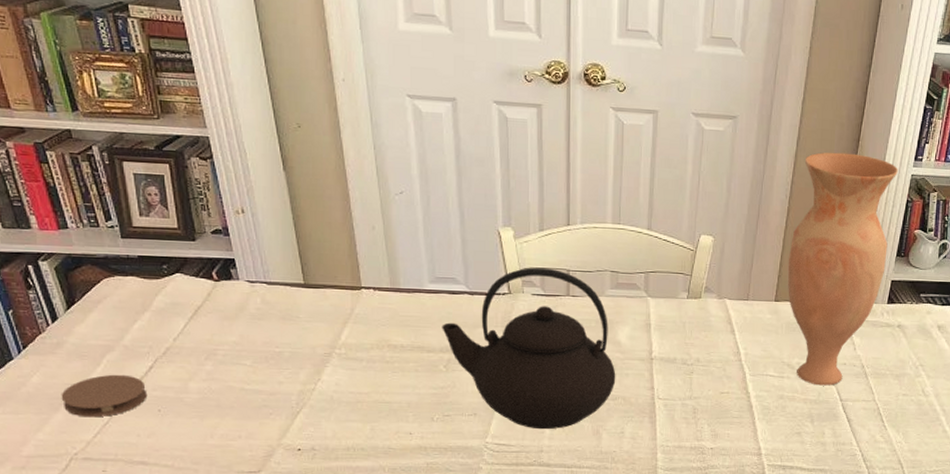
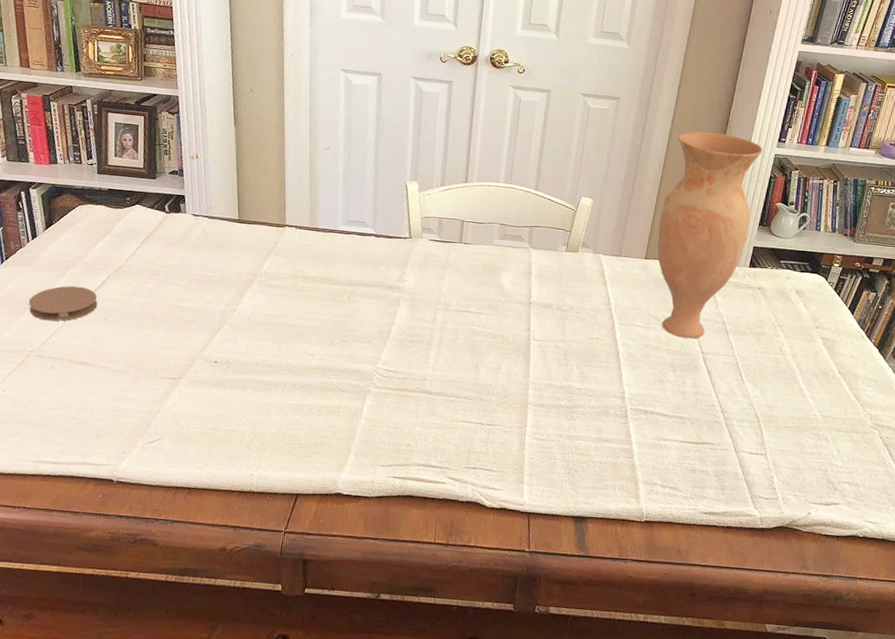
teapot: present [442,267,616,430] -> none [349,216,497,361]

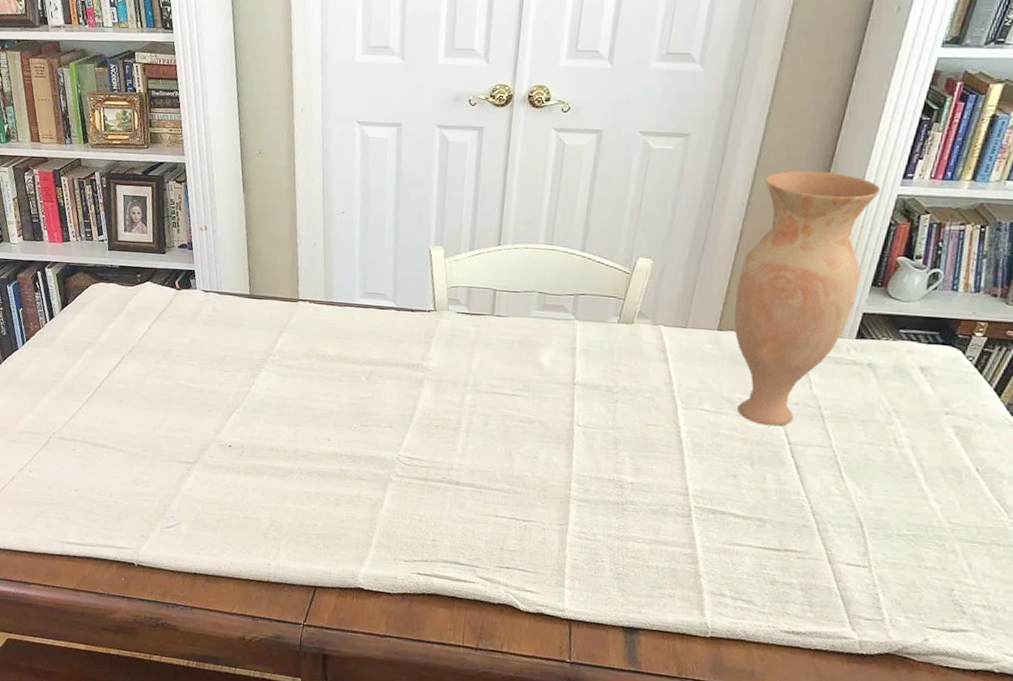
coaster: present [28,285,98,321] -> none [49,367,114,403]

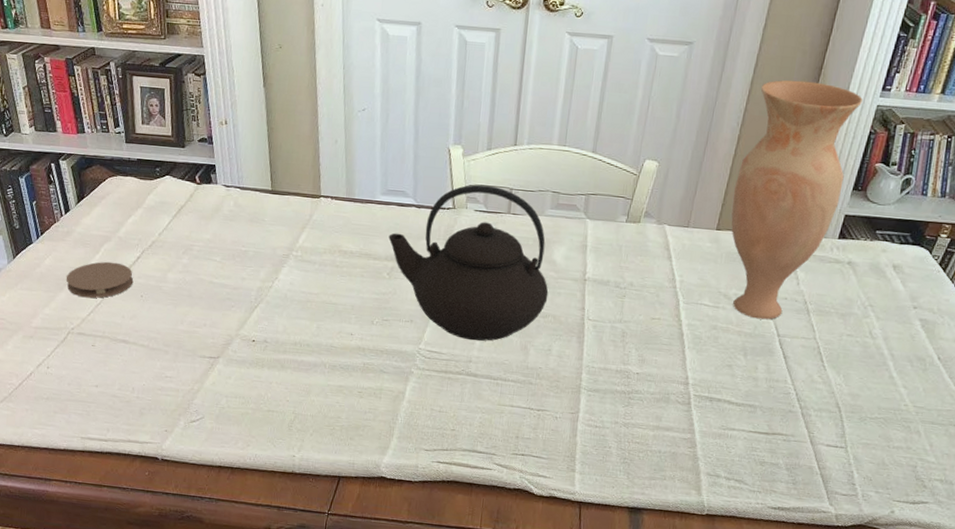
coaster: none [49,367,114,403] -> present [66,261,134,298]
teapot: none [367,286,535,448] -> present [388,184,549,341]

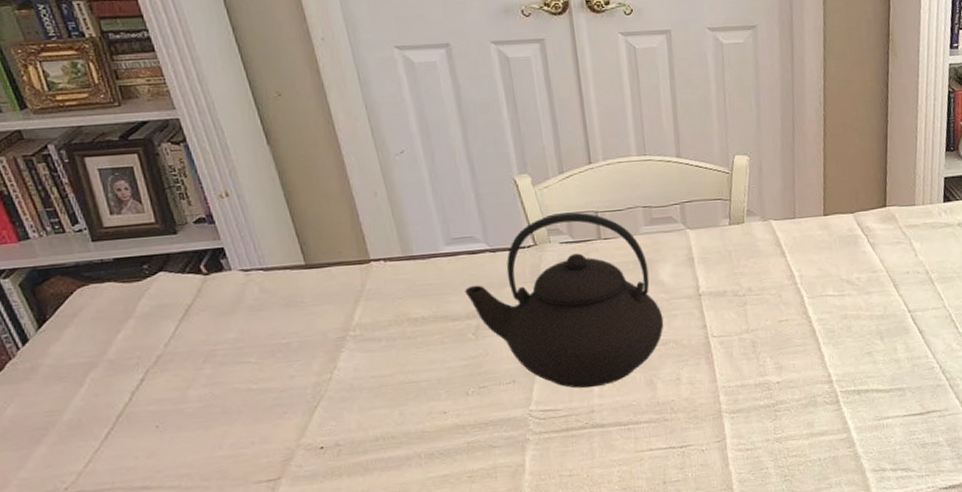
coaster: present [66,261,134,298] -> none [41,392,142,446]
vase: present [731,80,863,320] -> none [831,49,936,299]

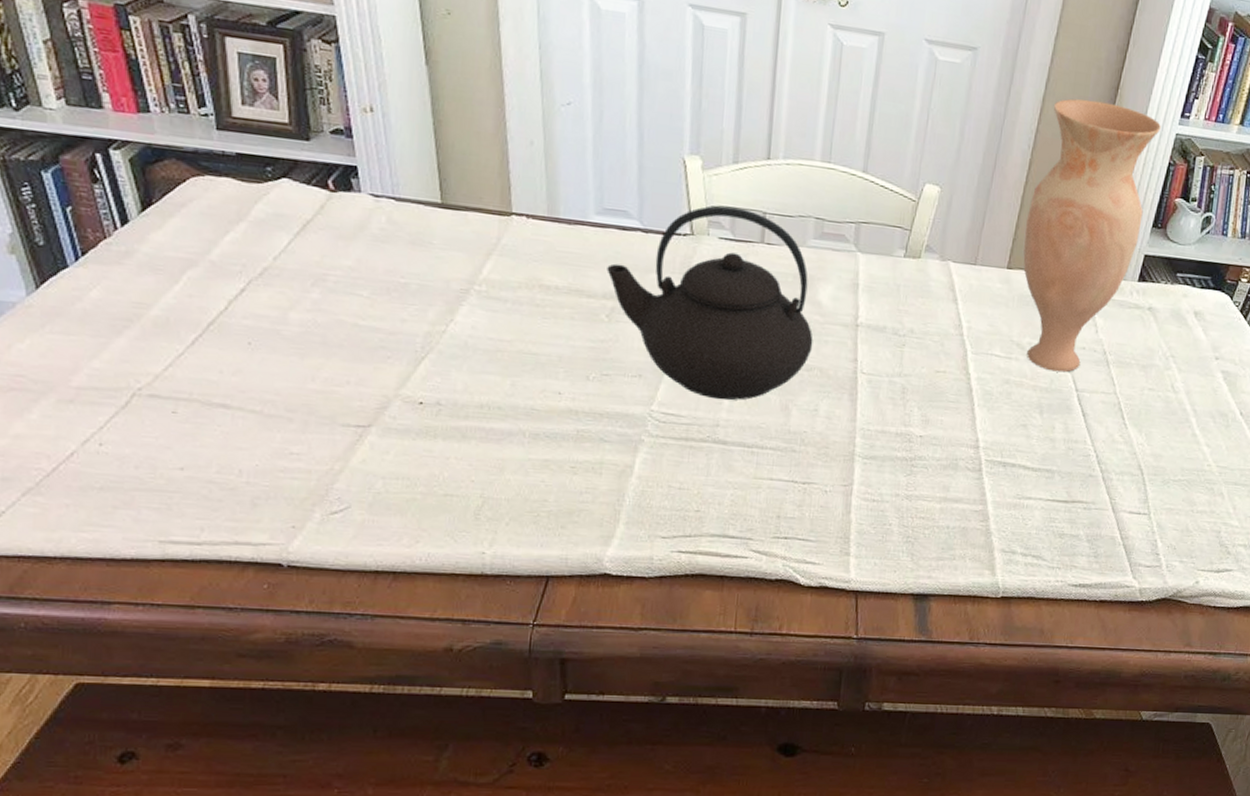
vase: none [831,49,936,299] -> present [1023,98,1161,373]

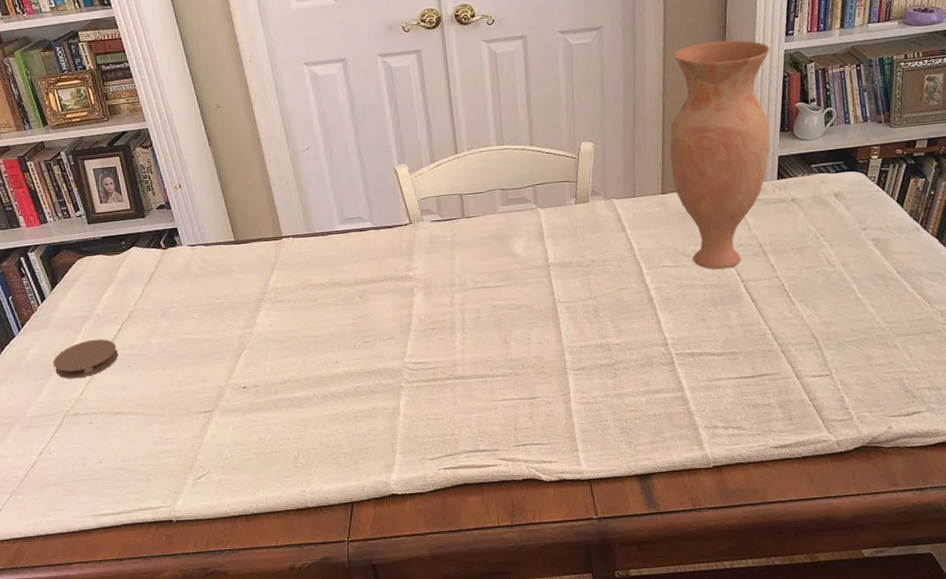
coaster: none [126,295,236,346] -> present [52,339,119,379]
teapot: present [607,205,813,401] -> none [354,195,517,345]

